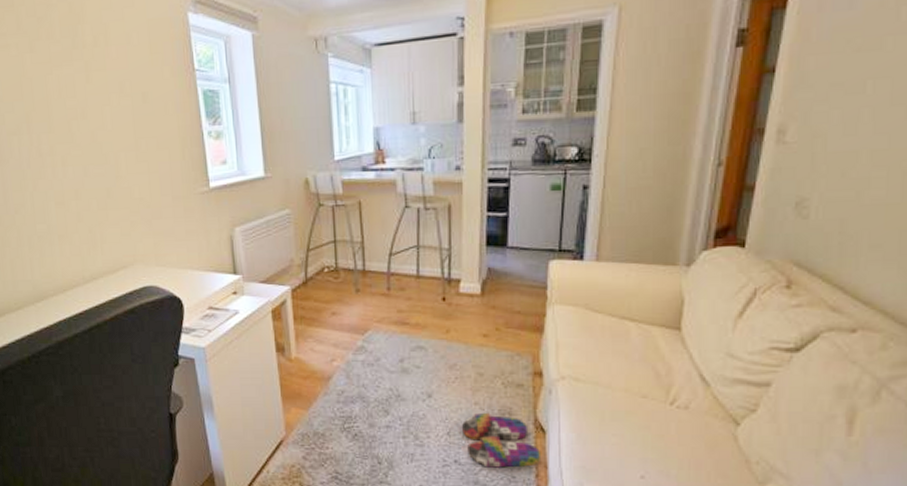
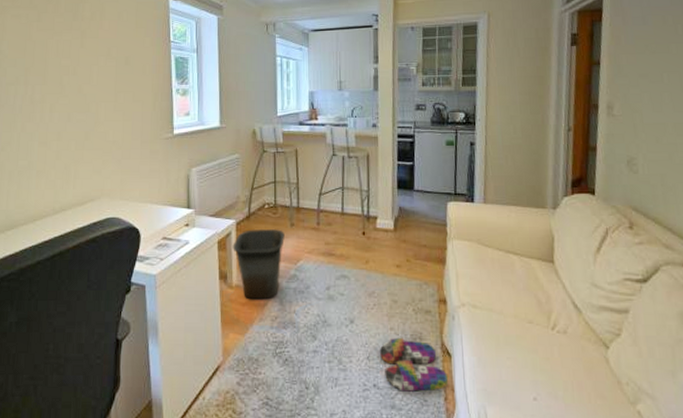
waste bin: none [289,296,349,373] -> present [232,229,285,300]

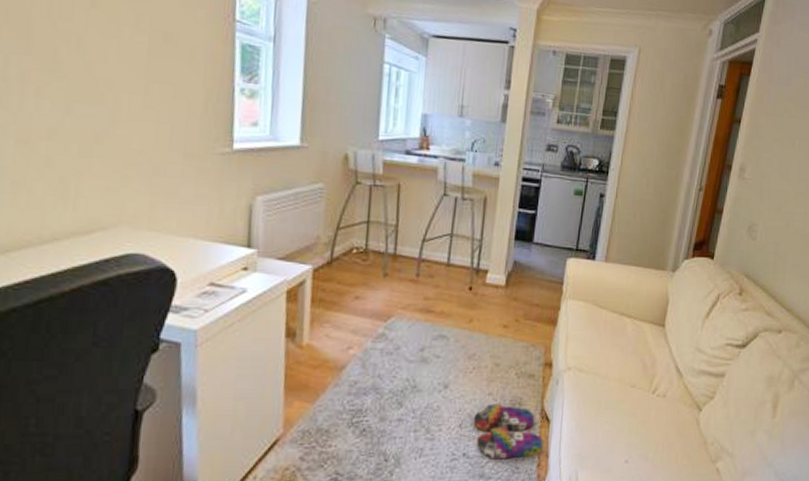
waste bin: present [232,229,285,300] -> none [306,278,375,362]

